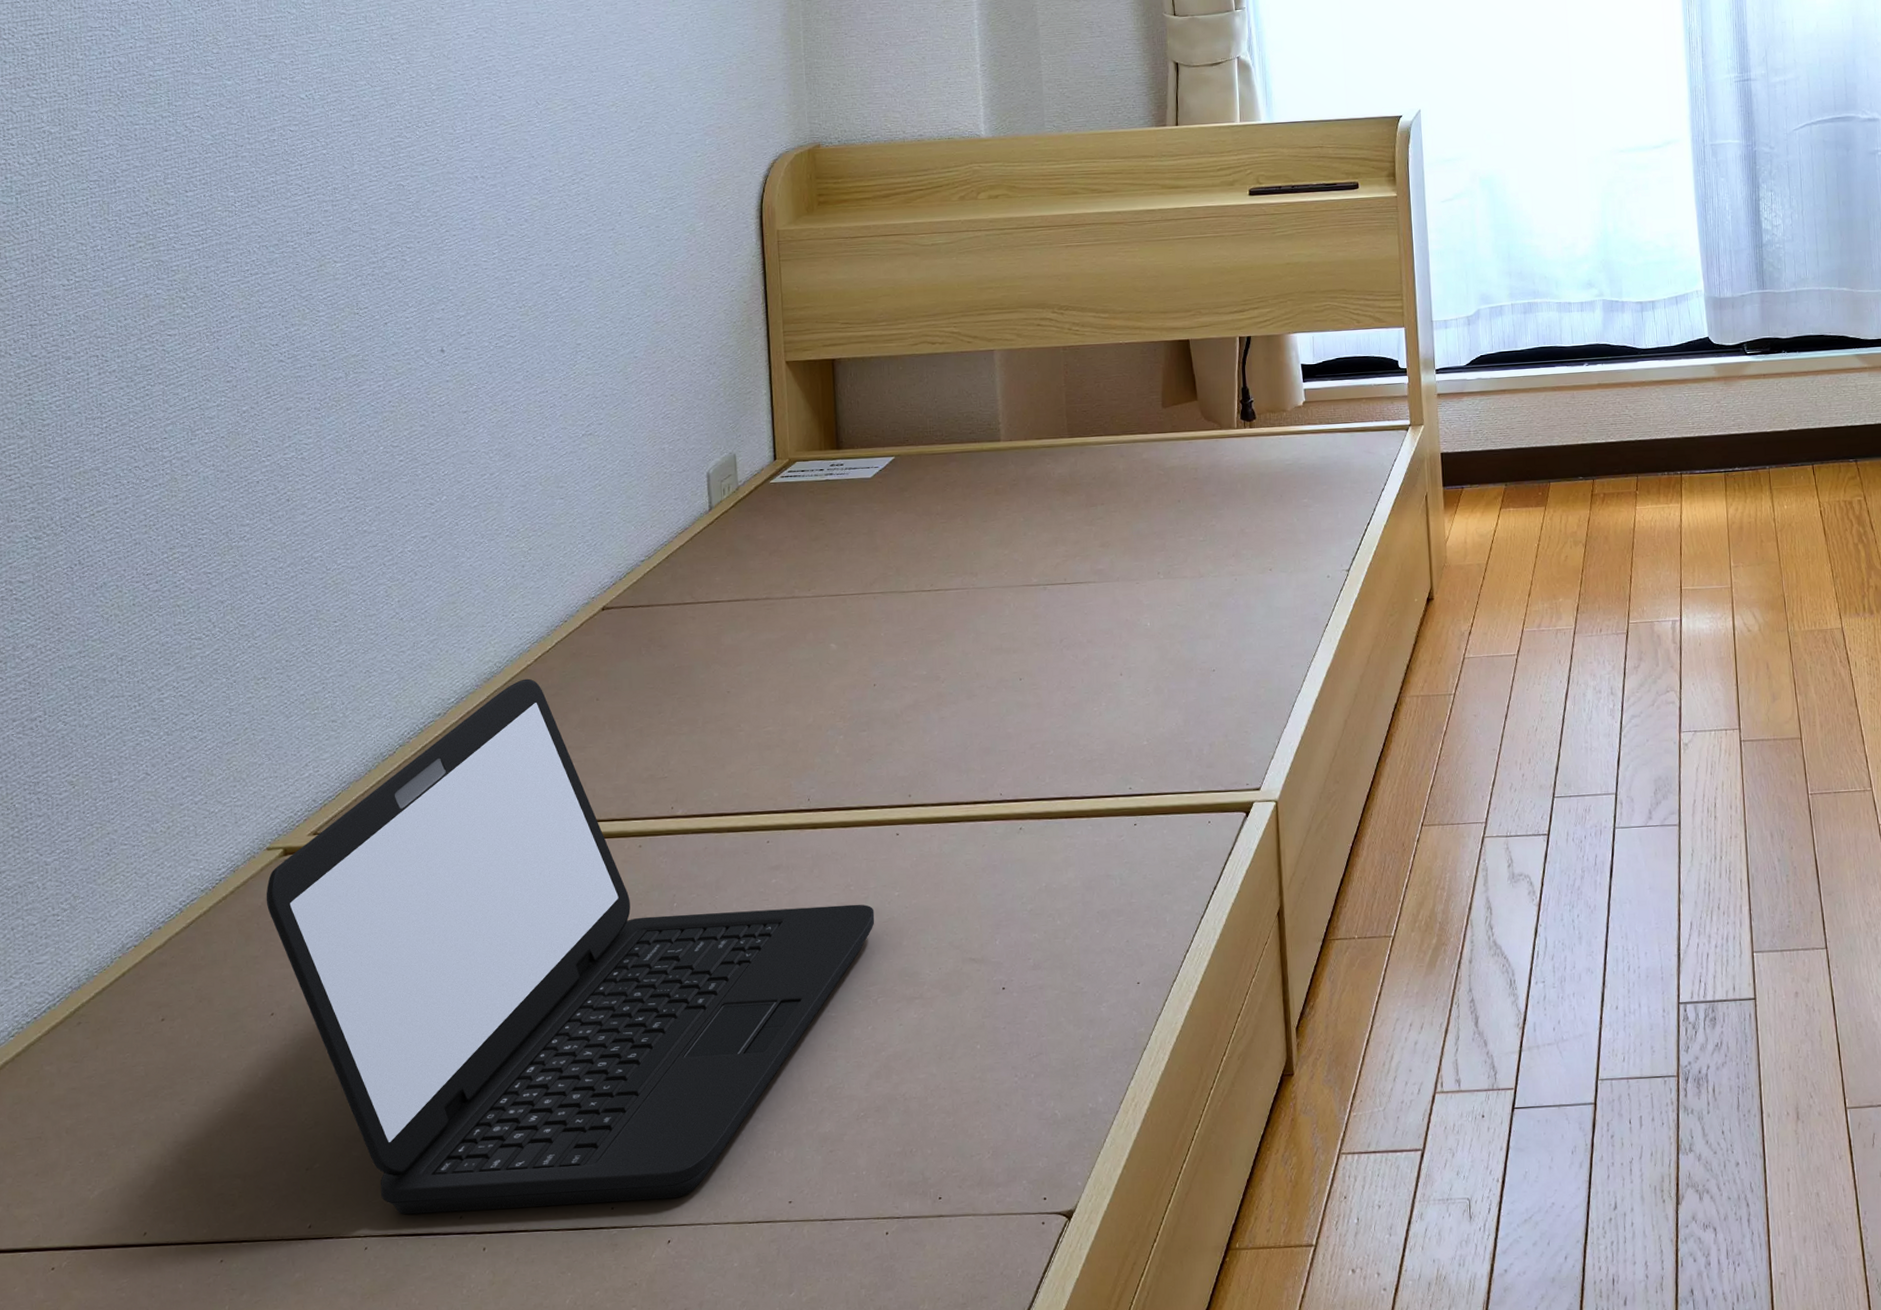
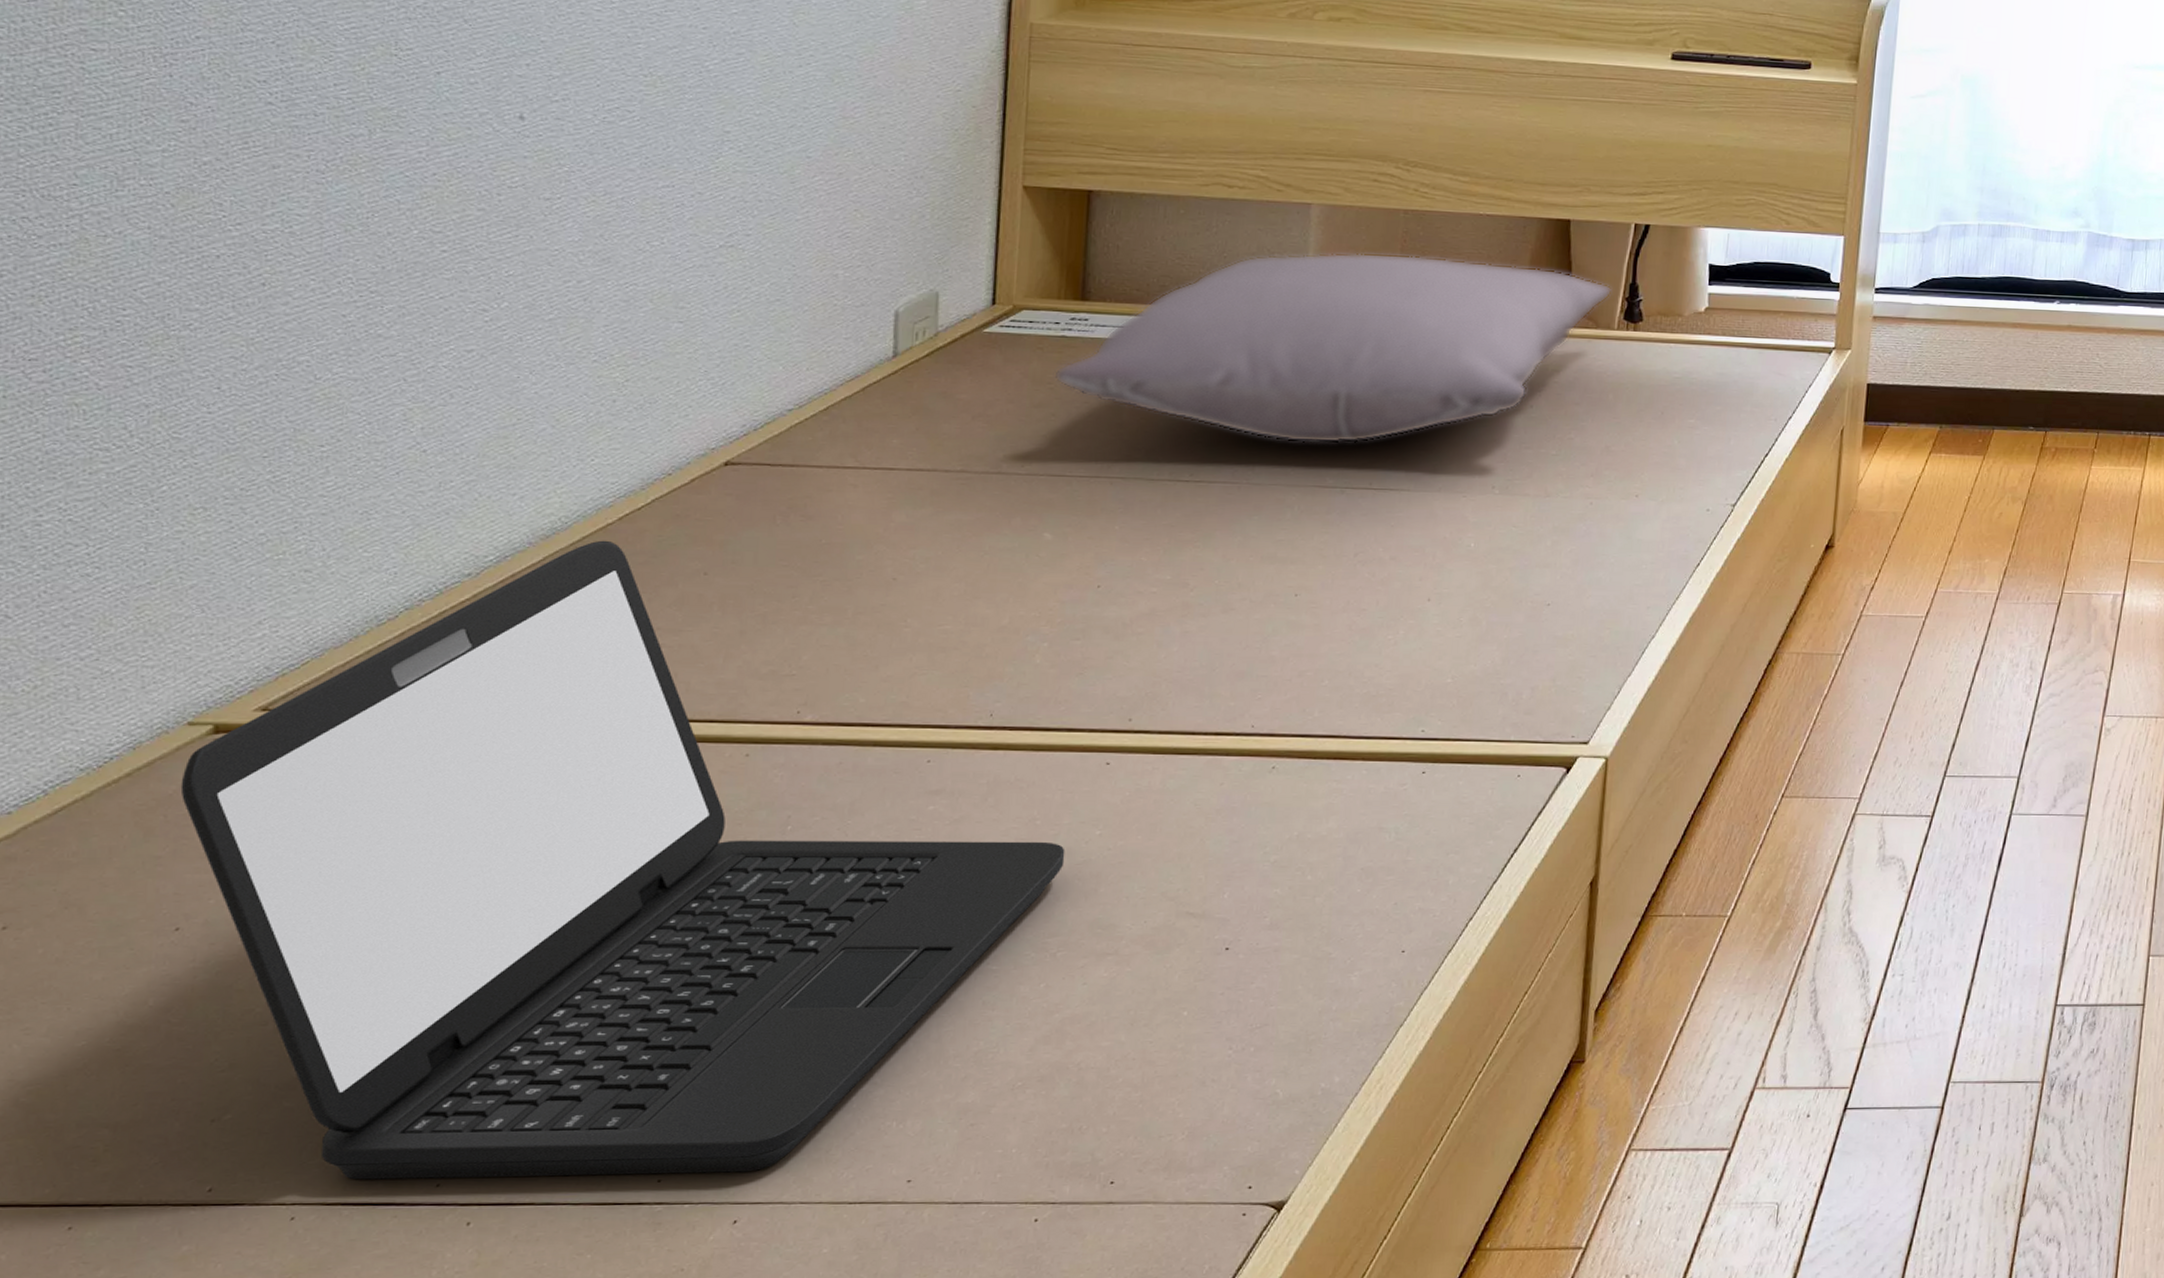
pillow: none [824,382,1229,550] -> present [1054,252,1613,444]

